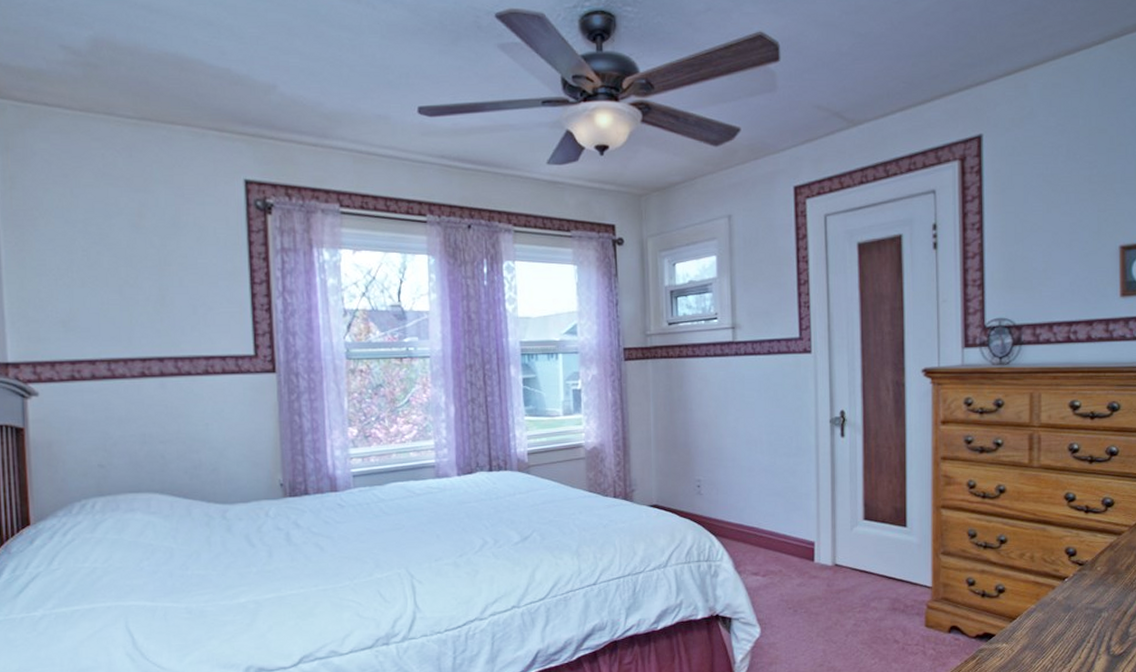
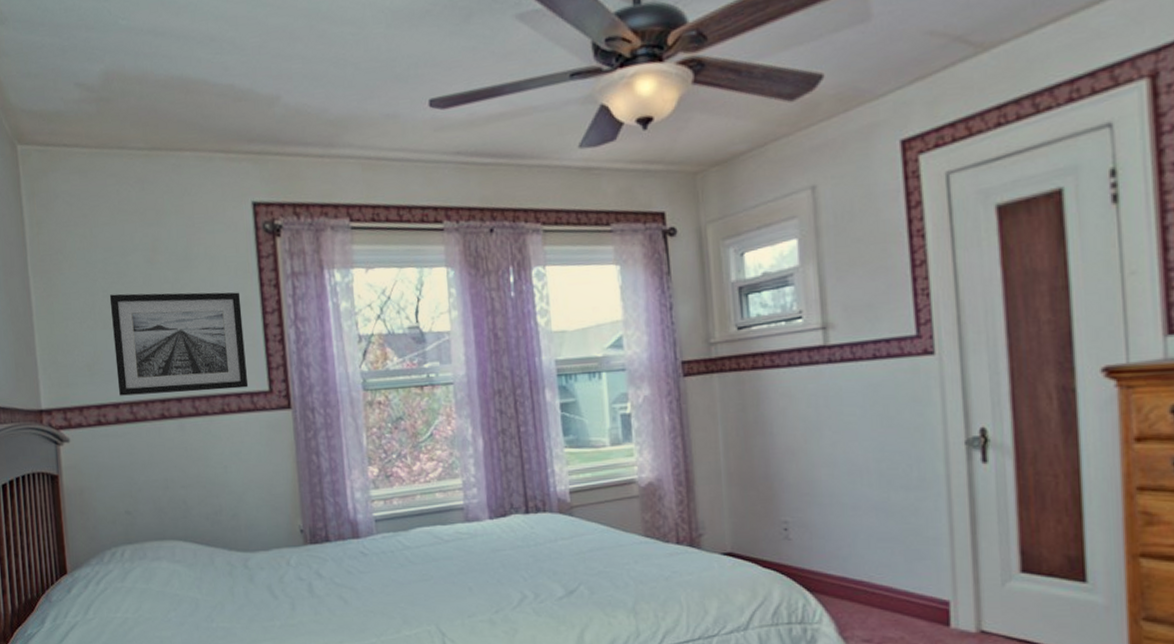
wall art: none [89,254,234,353] -> present [109,292,249,396]

